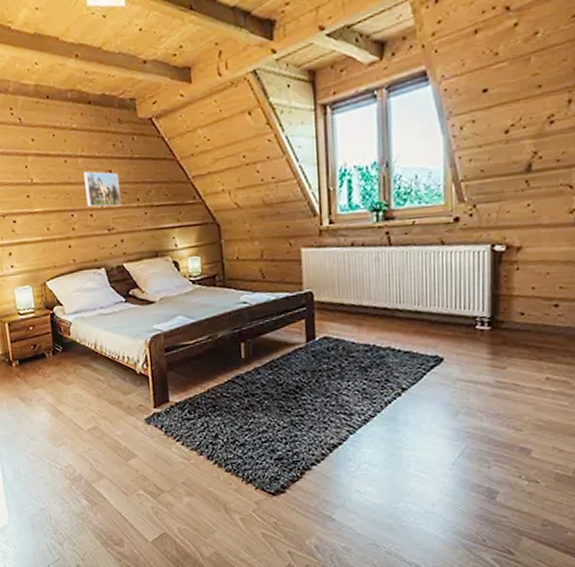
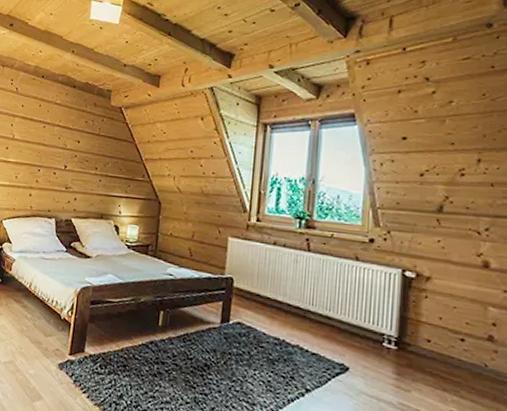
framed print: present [83,171,122,207] -> none [53,138,84,171]

